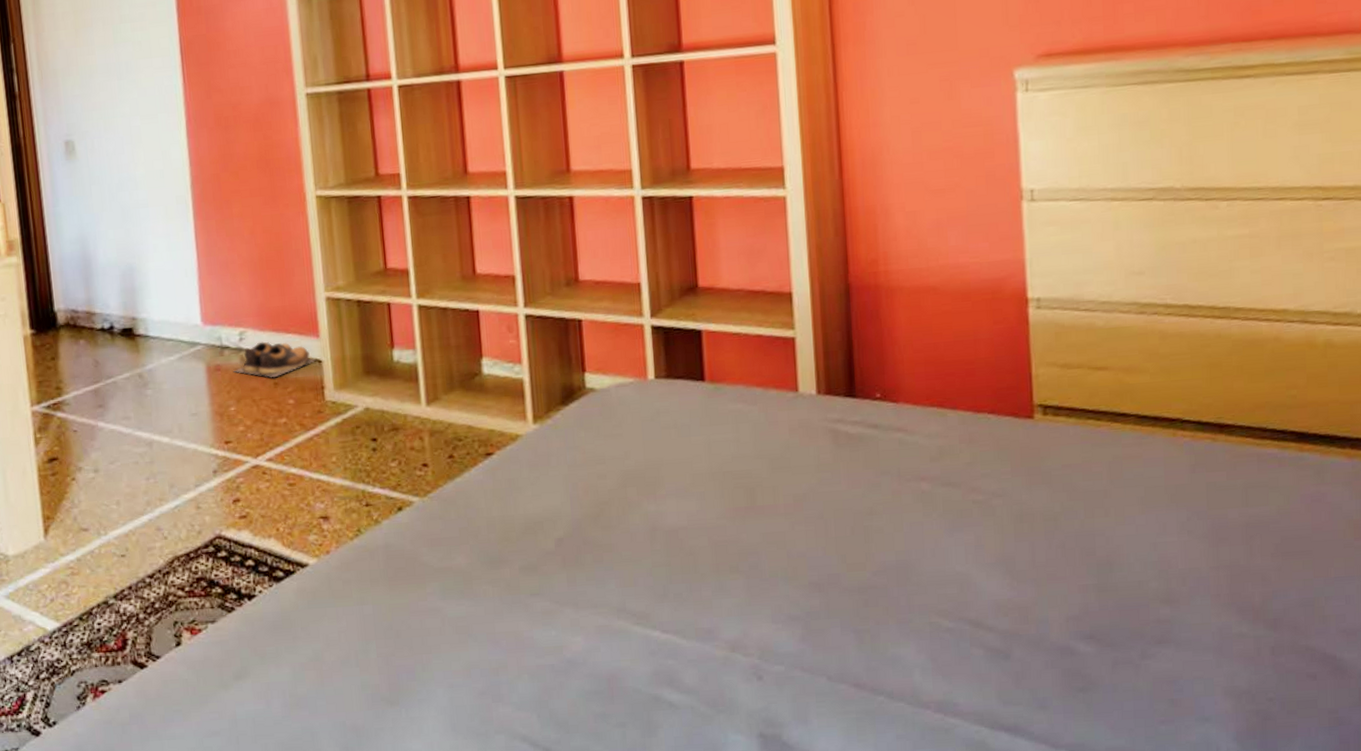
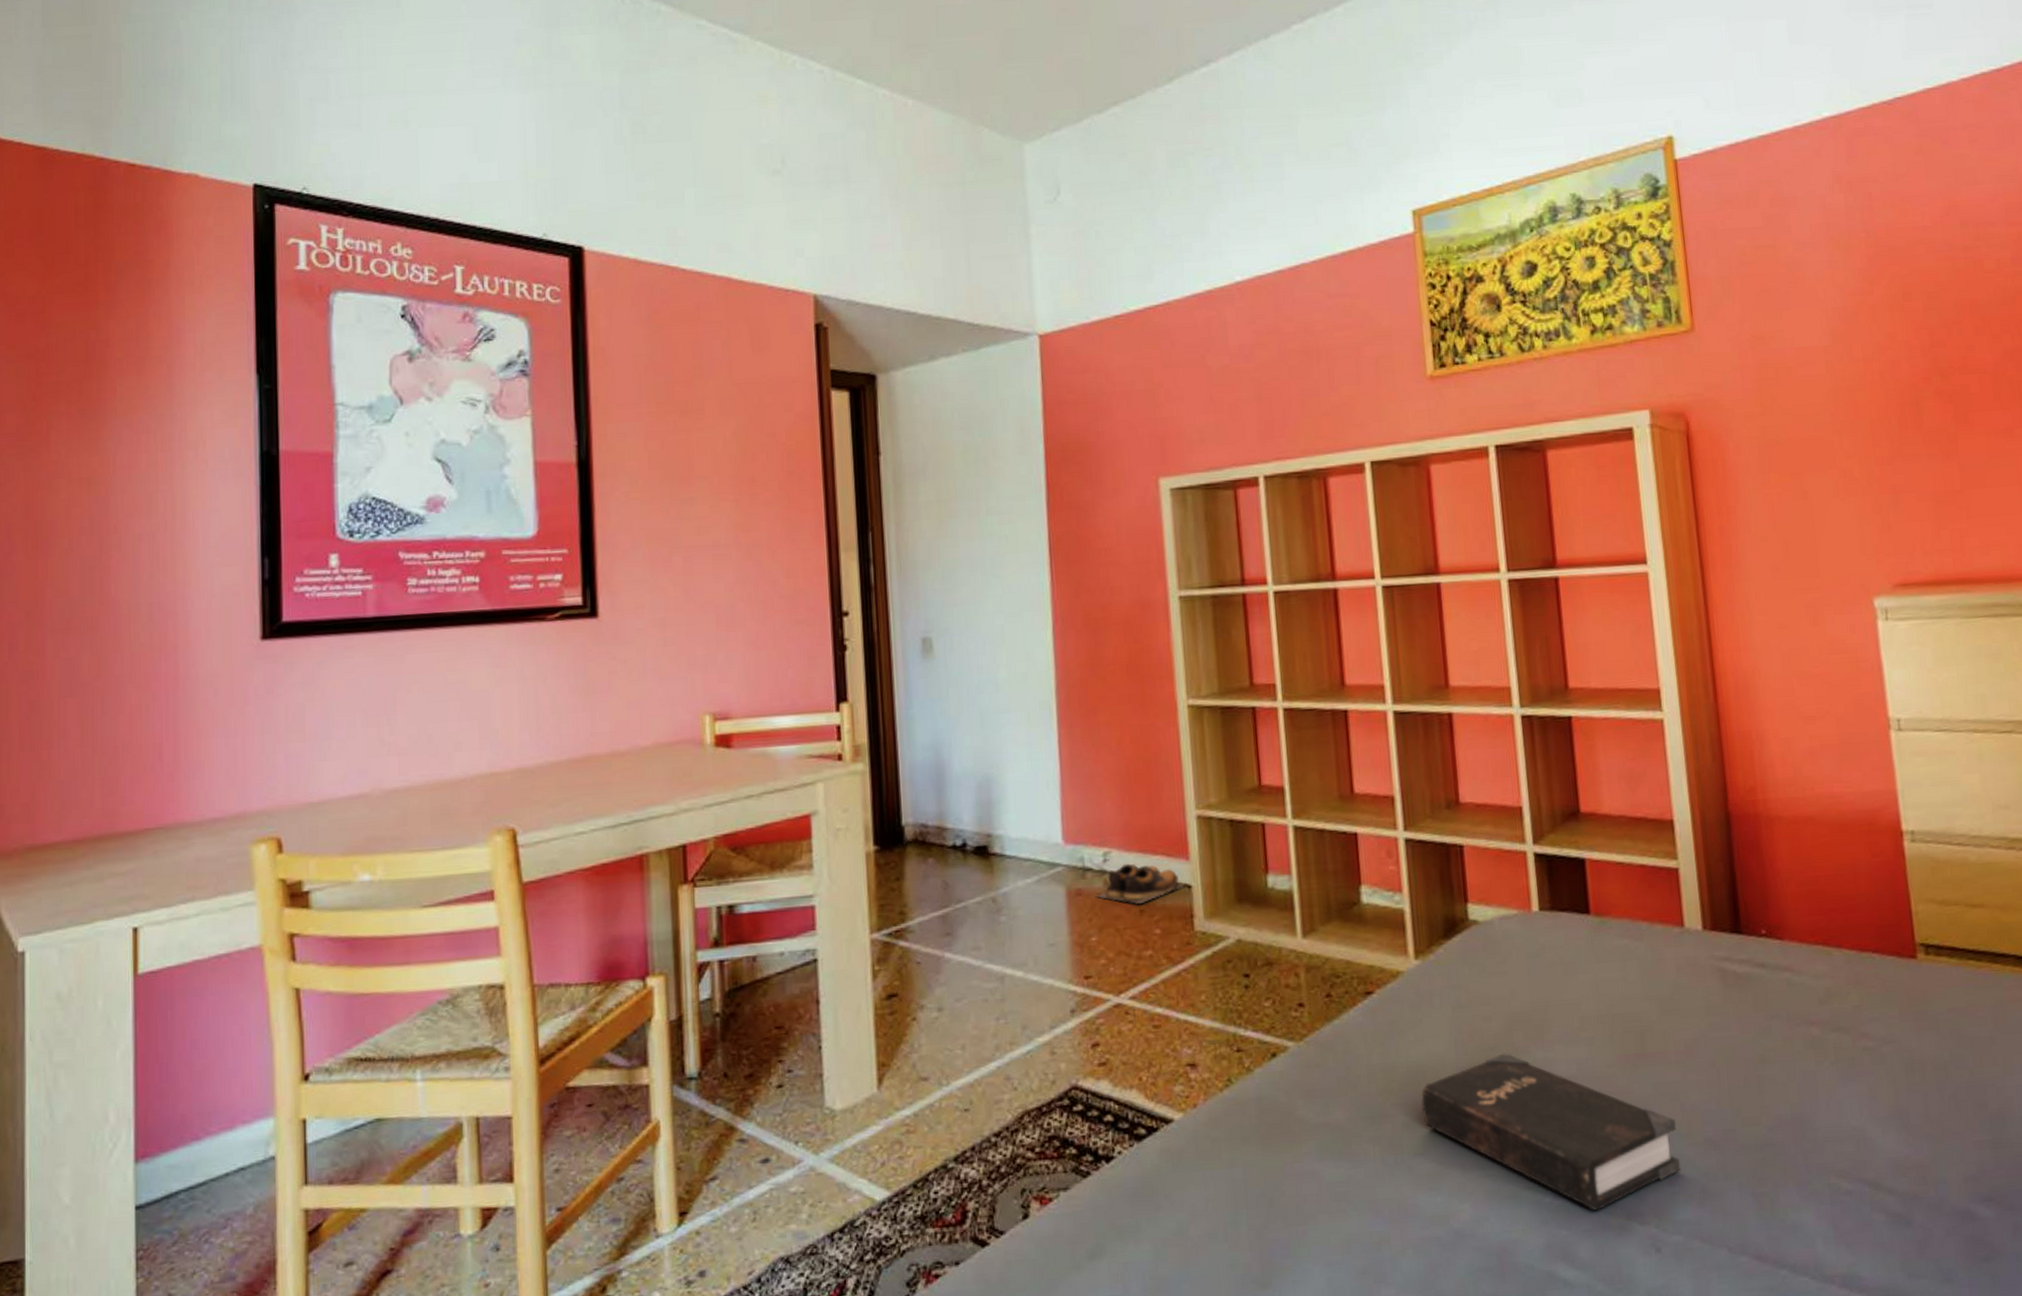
hardback book: none [538,506,786,644] -> present [1421,1052,1682,1211]

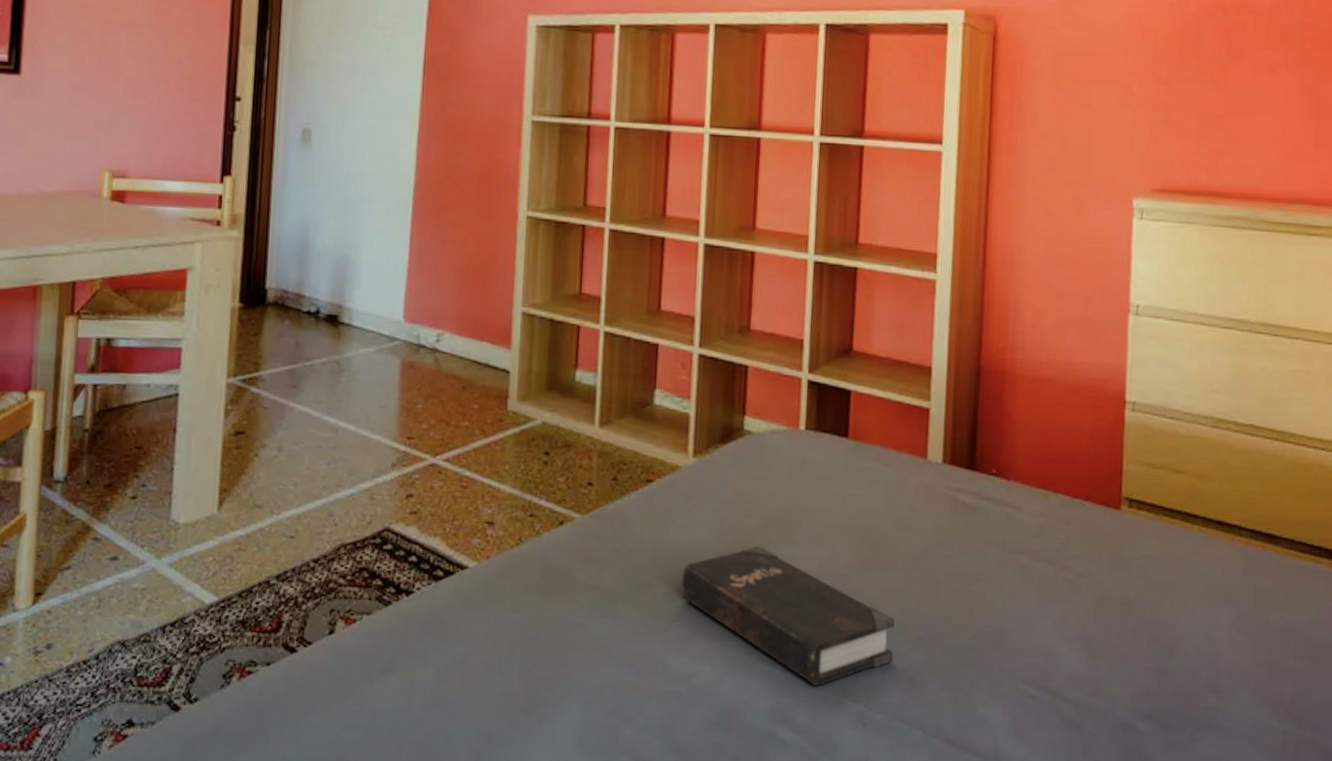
shoes: present [1096,863,1186,904] -> none [426,345,505,381]

